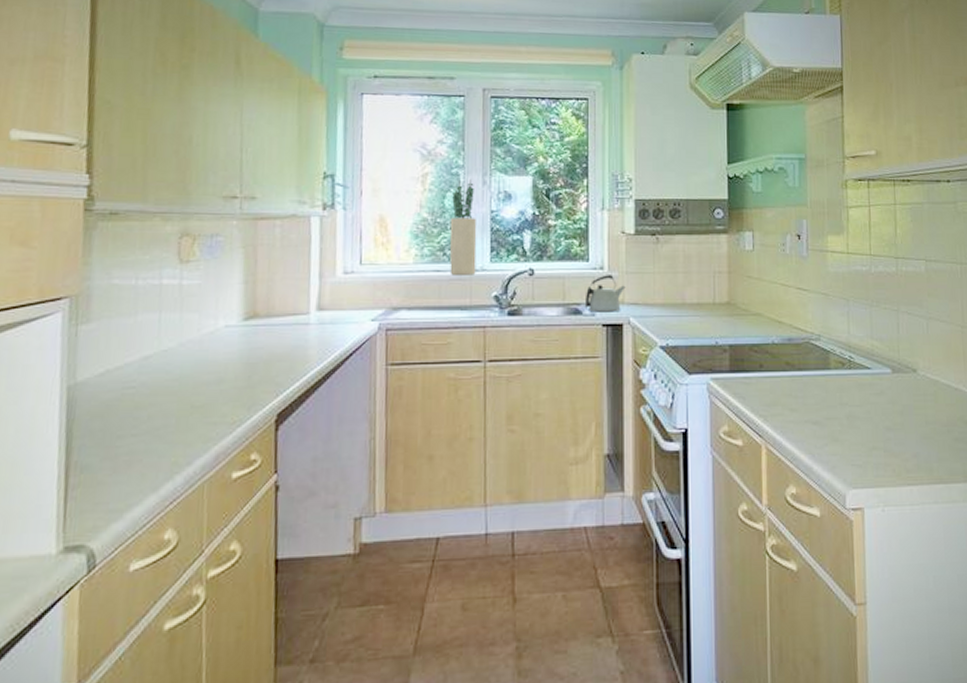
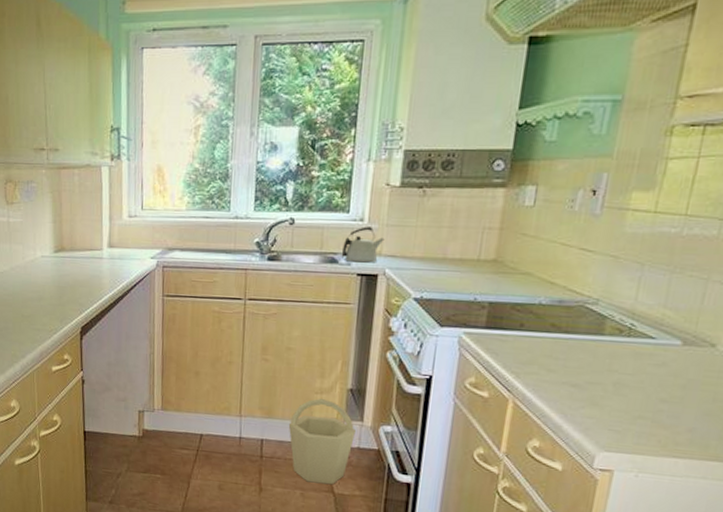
vase: present [449,178,477,277] -> none [217,129,243,224]
bucket: none [542,471,618,579] -> present [288,399,357,485]

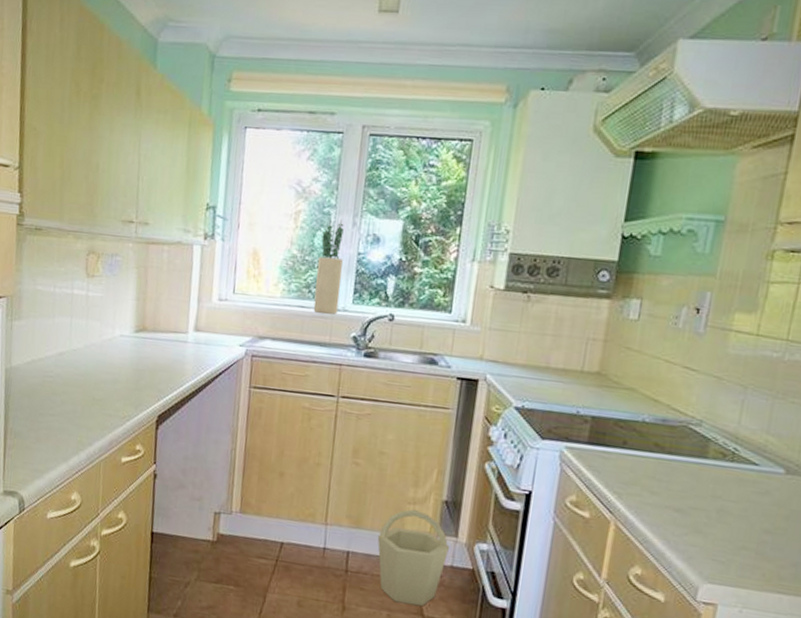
vase: none [217,129,243,224] -> present [313,218,344,315]
kettle: present [341,226,385,263] -> none [441,328,487,368]

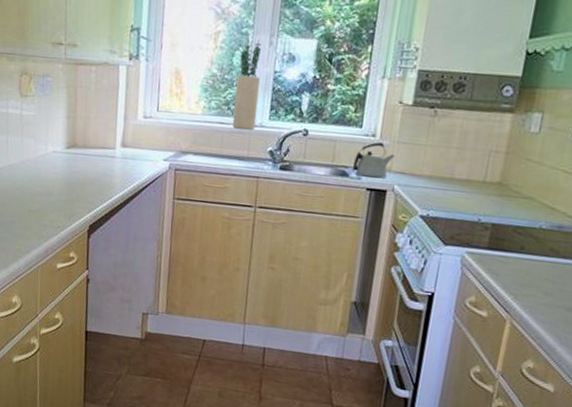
bucket: present [377,509,450,607] -> none [291,310,358,397]
kettle: none [441,328,487,368] -> present [352,142,395,179]

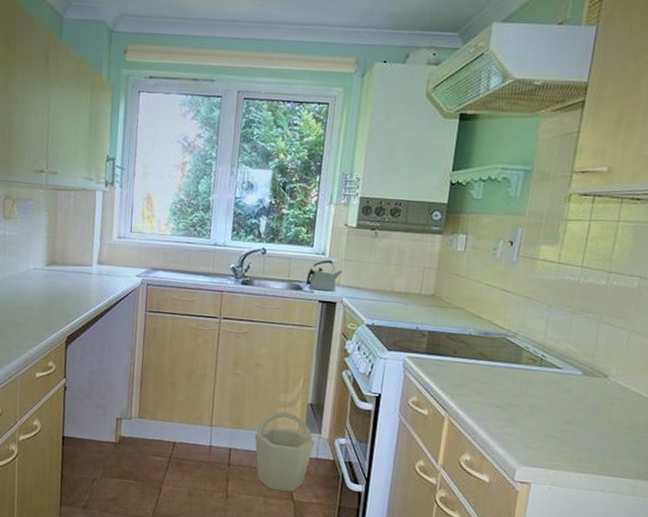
vase: present [232,38,261,131] -> none [198,168,223,250]
bucket: none [291,310,358,397] -> present [254,412,315,493]

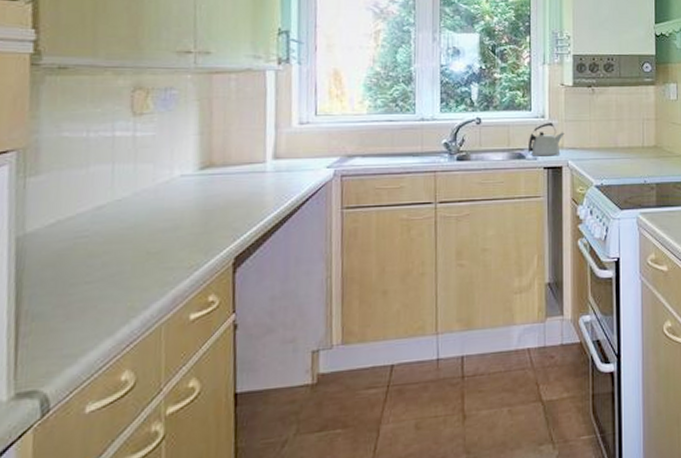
bucket: present [254,412,315,493] -> none [489,298,558,395]

